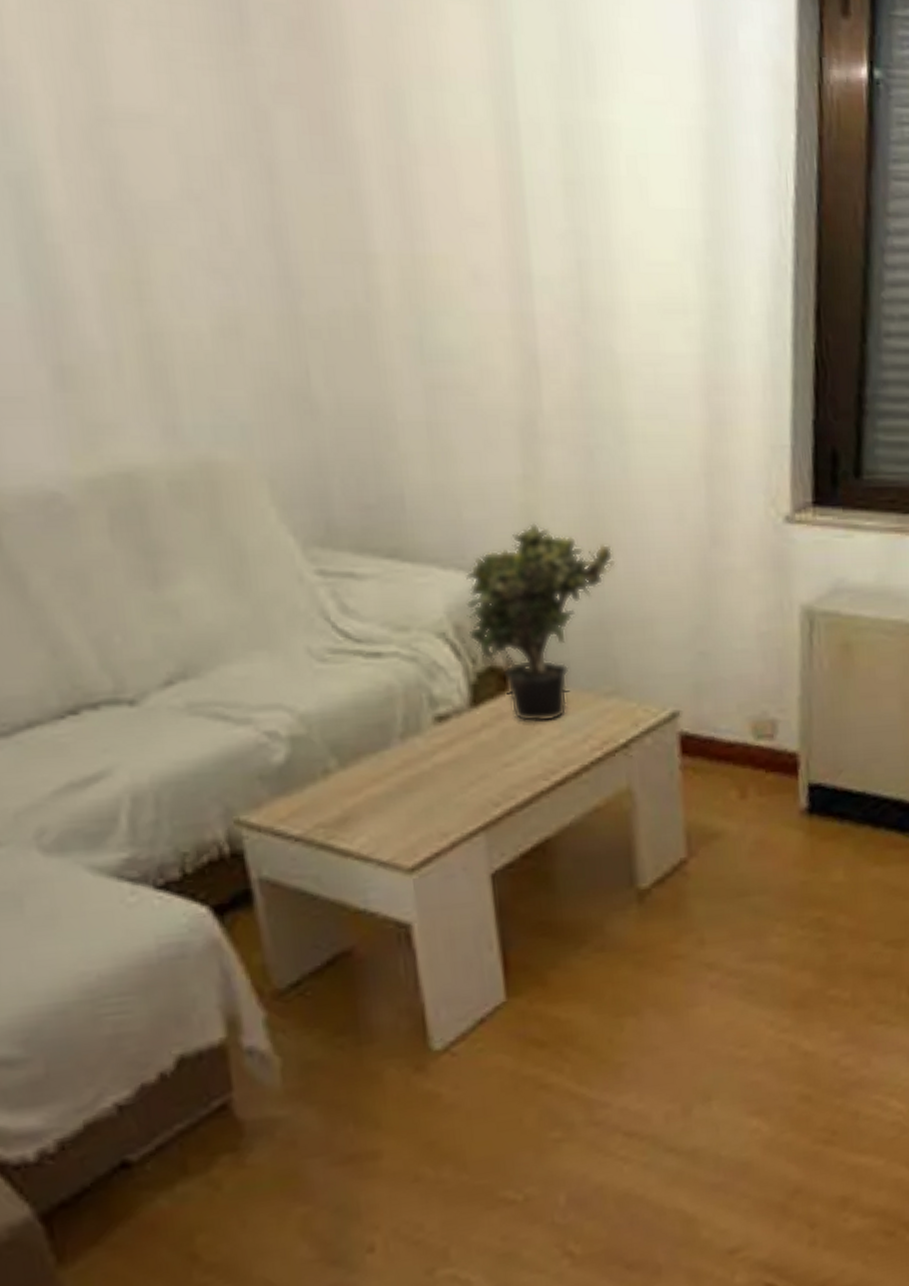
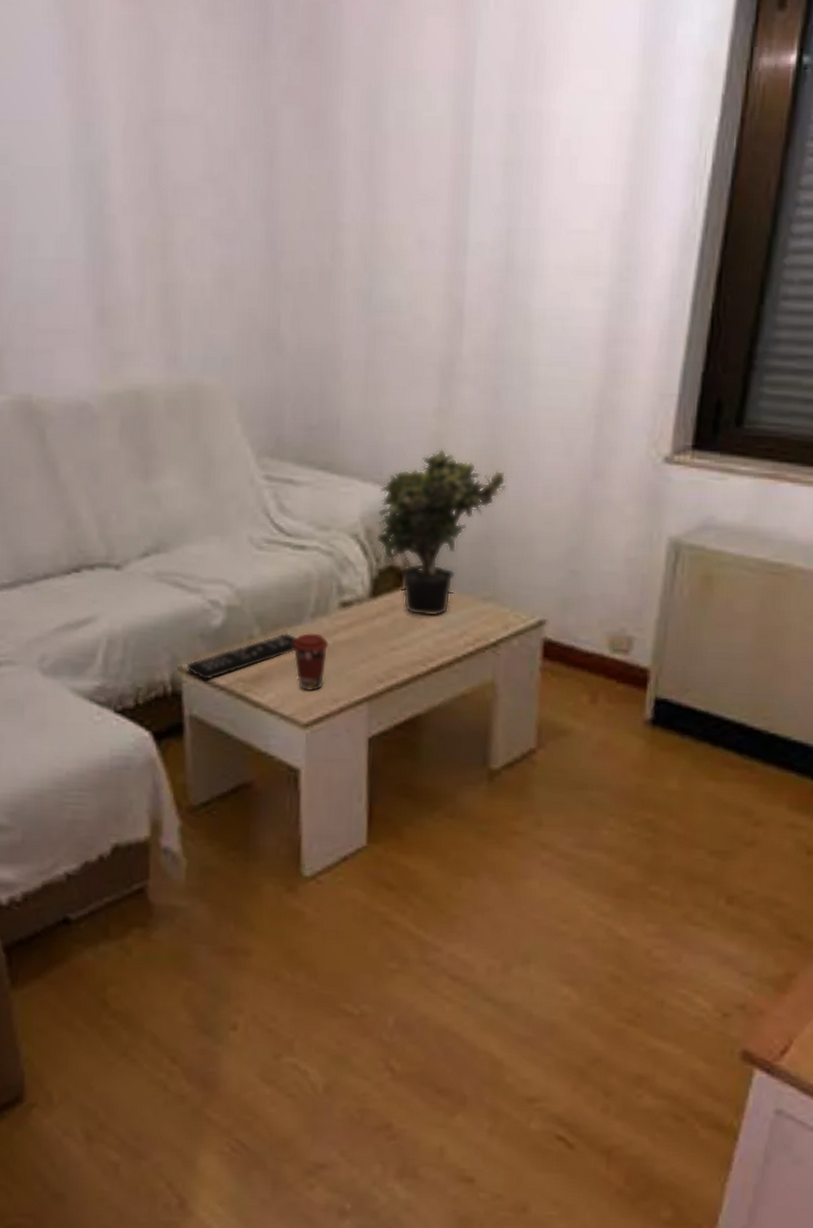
remote control: none [245,761,386,832] -> present [186,633,297,680]
coffee cup: none [381,757,427,828] -> present [292,633,329,691]

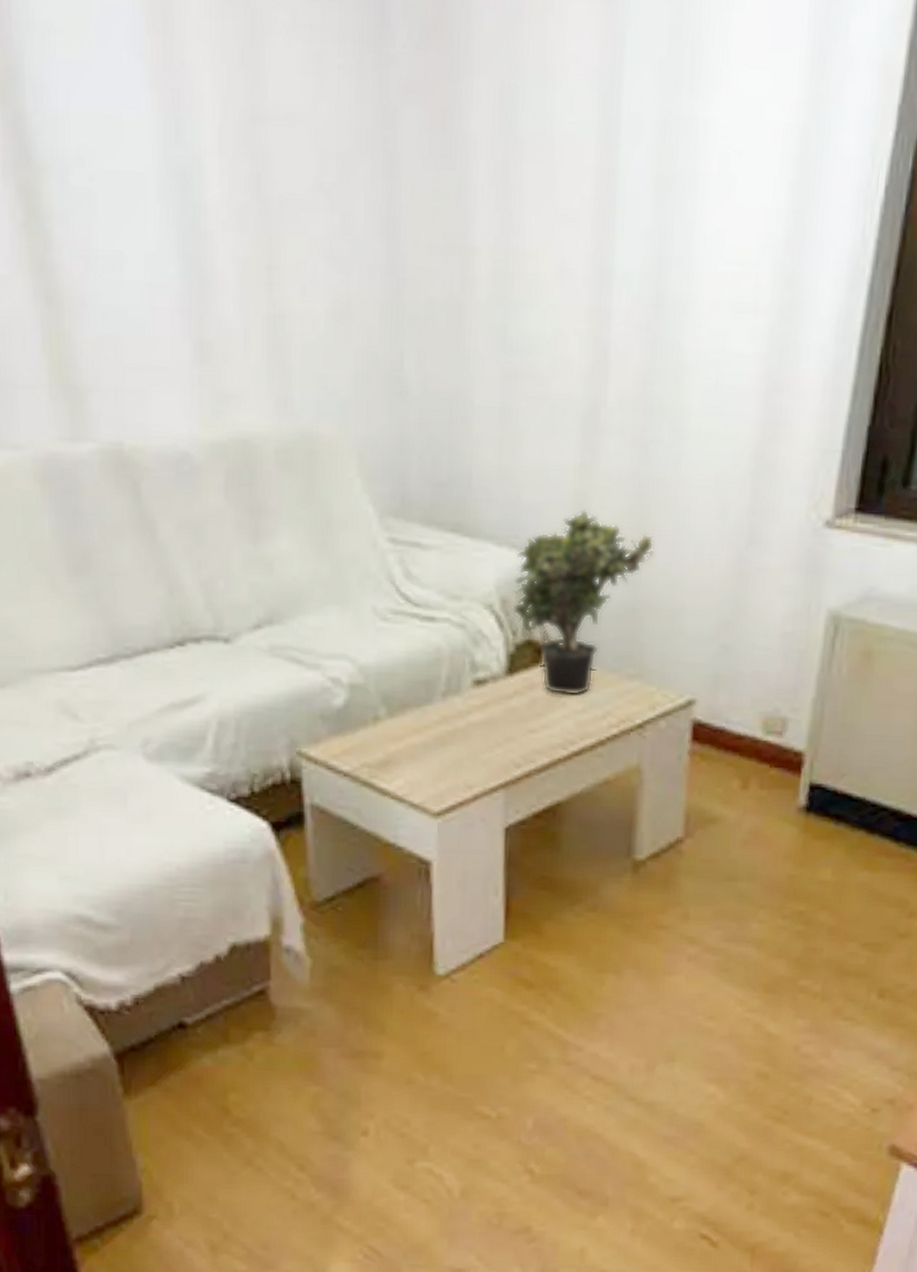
remote control: present [186,633,297,680] -> none [305,714,427,766]
coffee cup: present [292,633,329,691] -> none [422,714,462,777]

